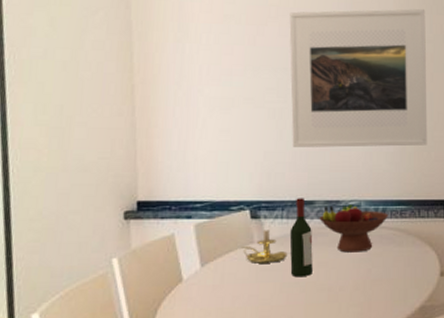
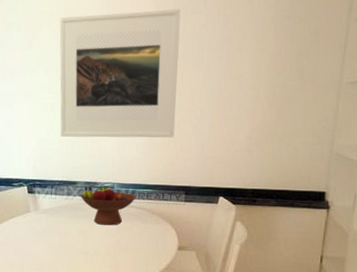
candle holder: present [240,220,288,263] -> none [20,195,55,229]
wine bottle: present [289,198,313,276] -> none [57,178,75,241]

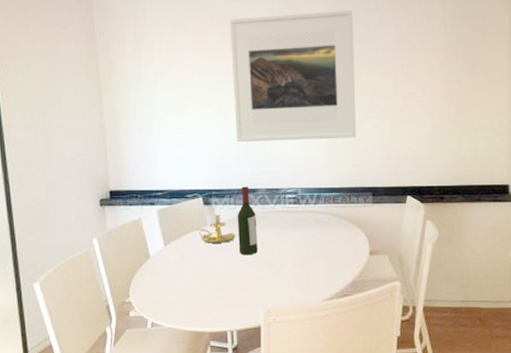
candle holder: none [20,195,55,229] -> present [196,206,236,243]
wine bottle: none [57,178,75,241] -> present [237,186,258,254]
fruit bowl: present [80,186,137,226] -> none [262,192,323,234]

